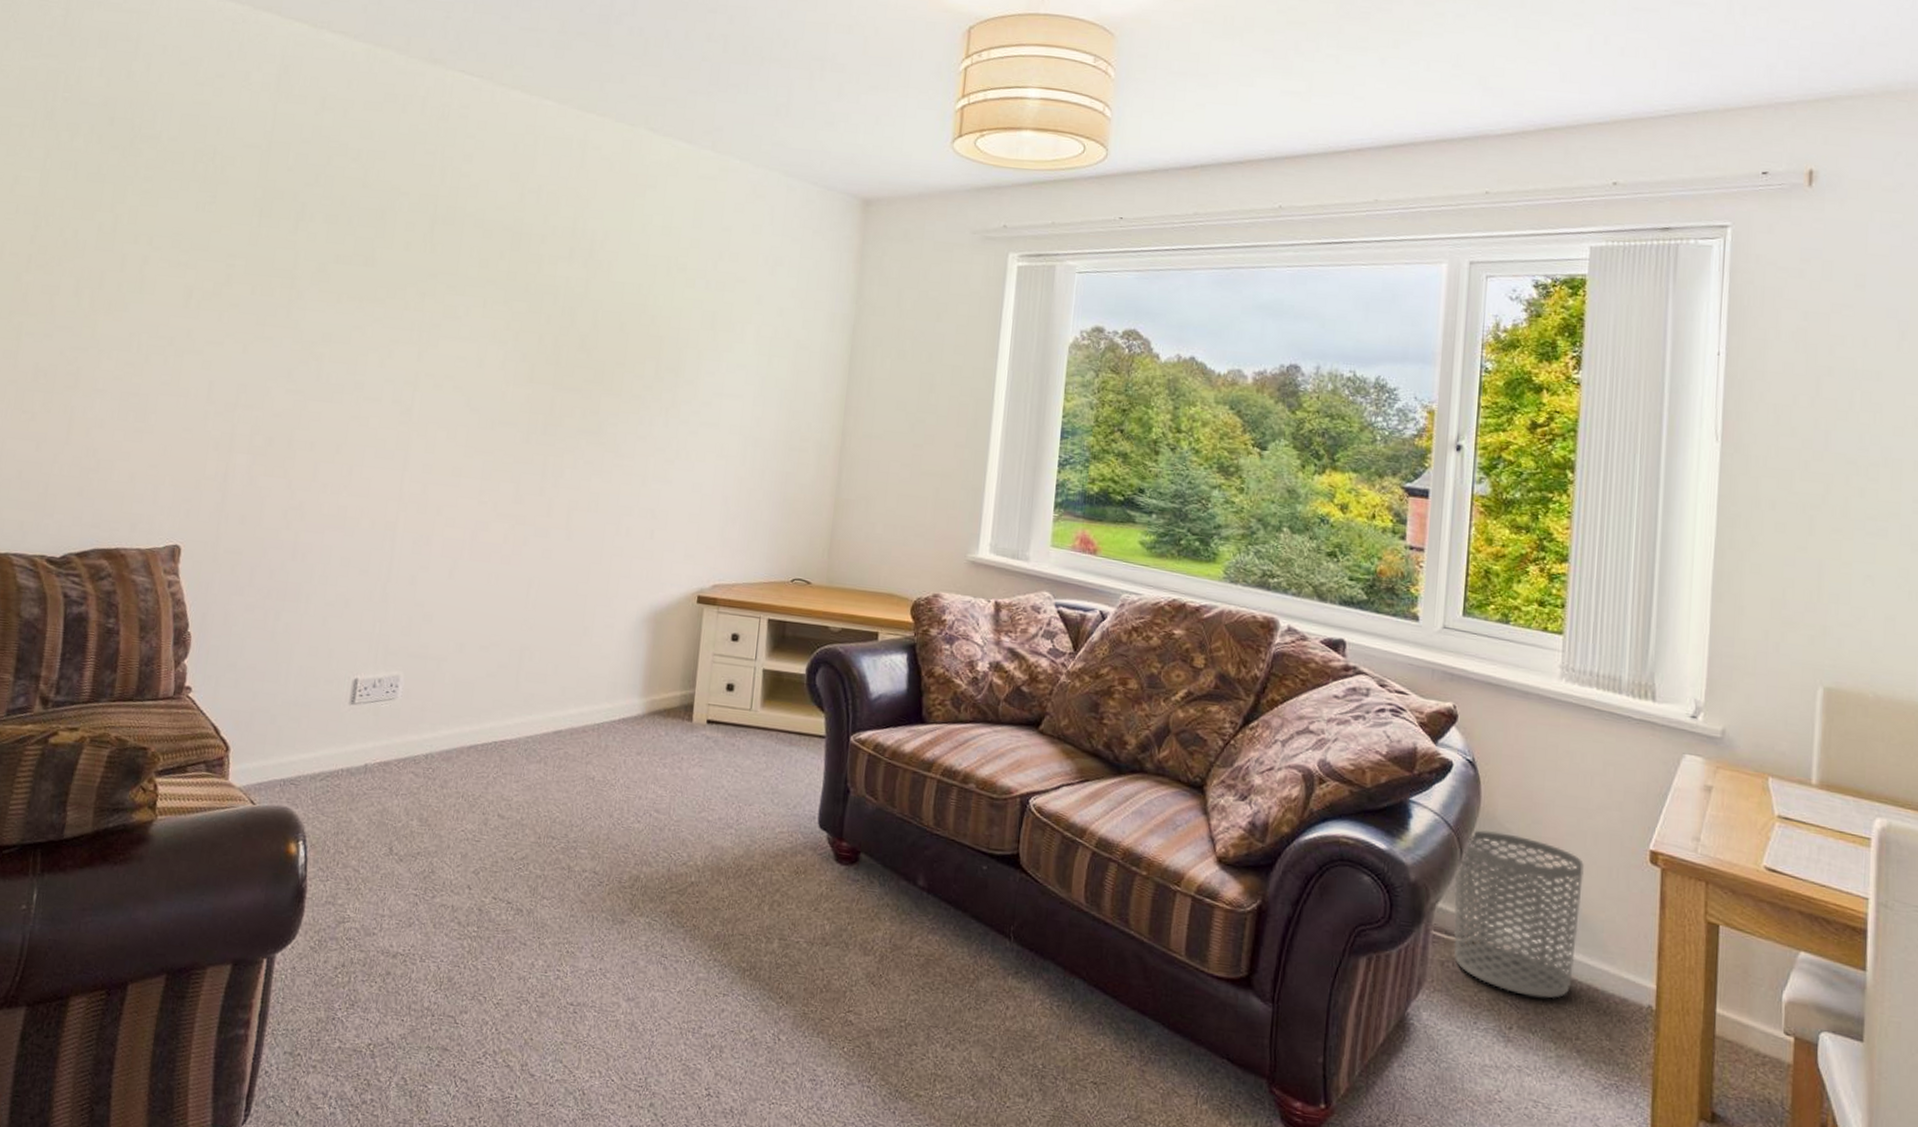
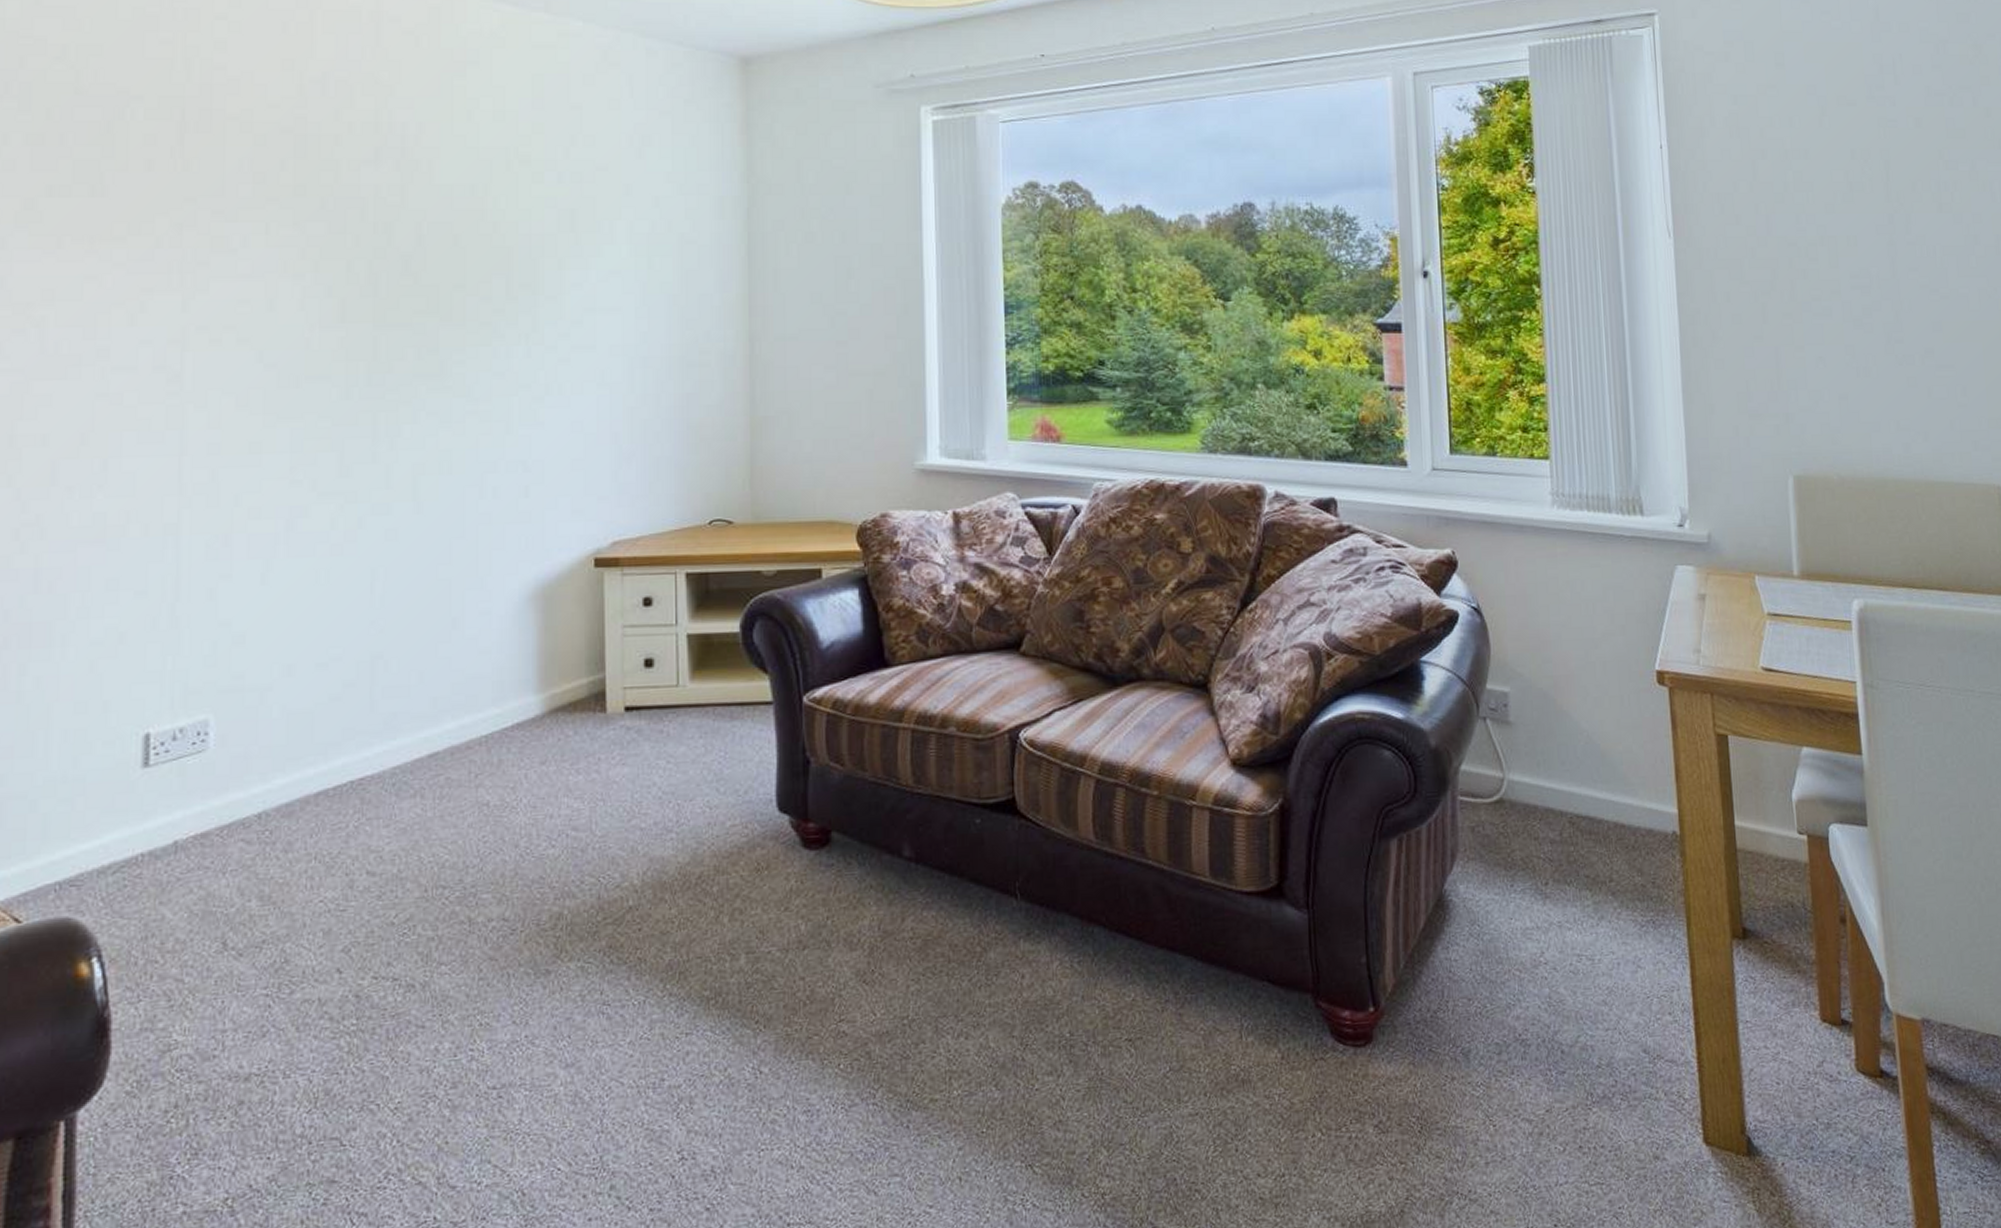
waste bin: present [1453,830,1584,999] -> none [1474,678,1599,847]

